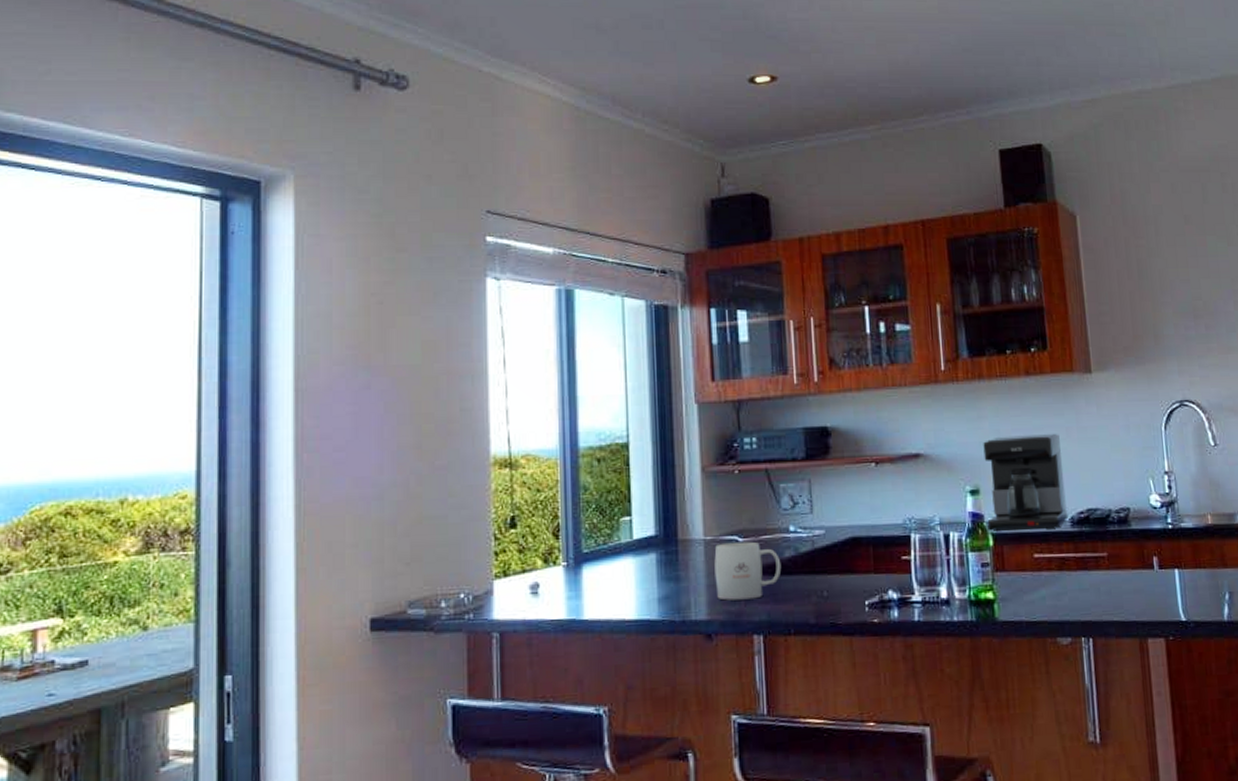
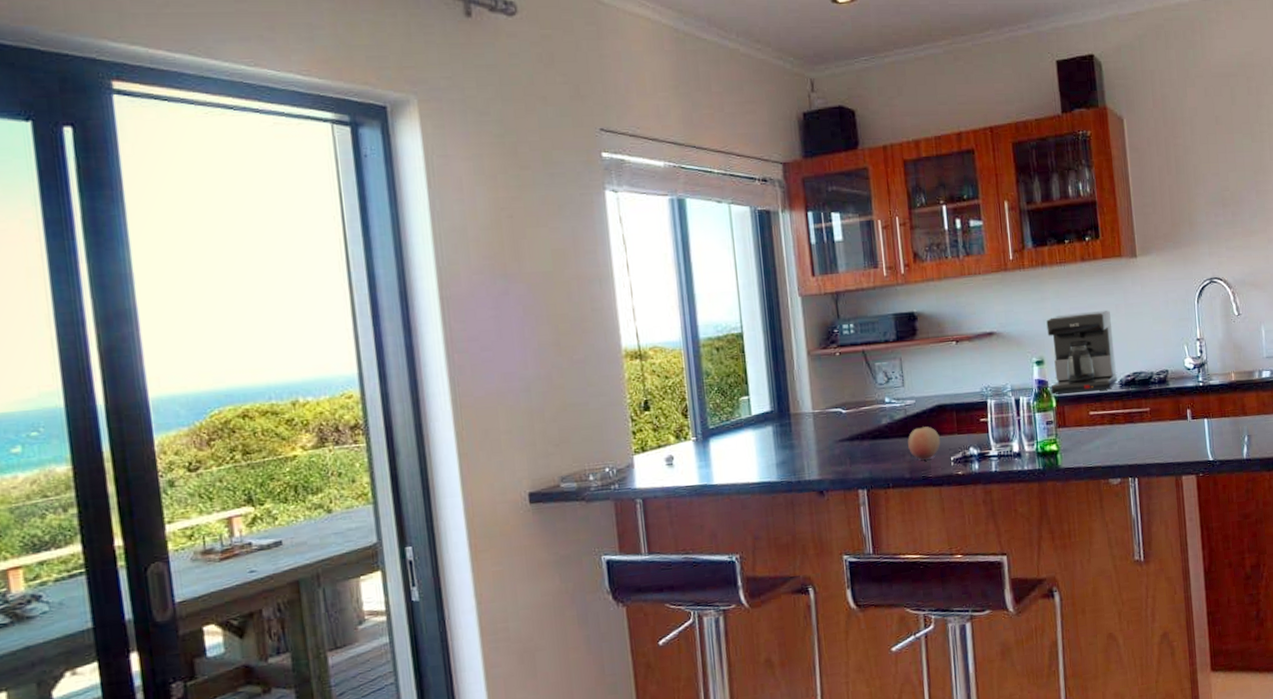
mug: present [714,541,782,601] -> none [822,412,880,463]
fruit: none [814,562,854,603] -> present [908,426,941,460]

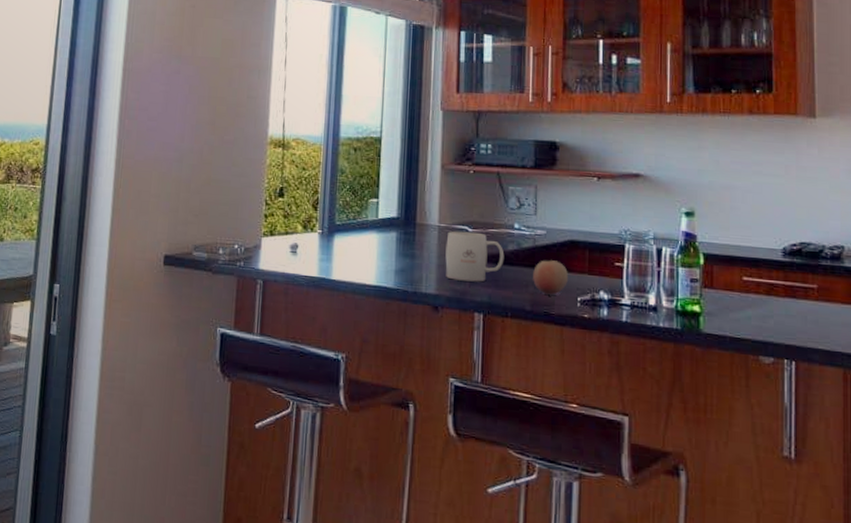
mug: none [822,412,880,463] -> present [445,230,505,282]
coffee maker: present [1046,310,1118,395] -> none [699,167,781,256]

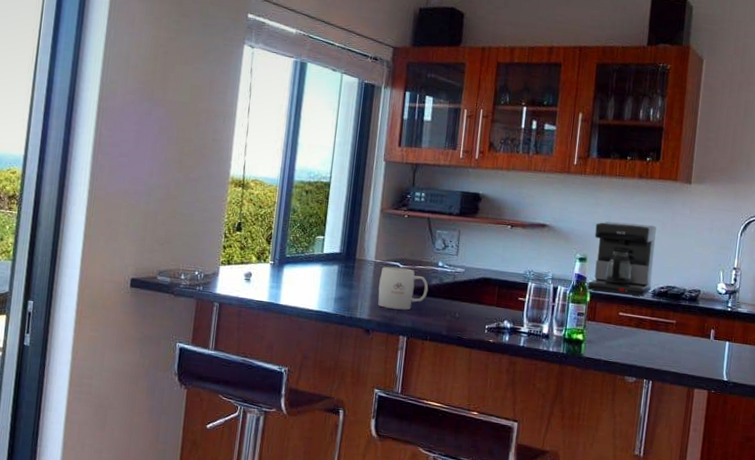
fruit: present [533,260,569,295] -> none [450,293,480,323]
coffee maker: none [699,167,781,256] -> present [587,221,656,296]

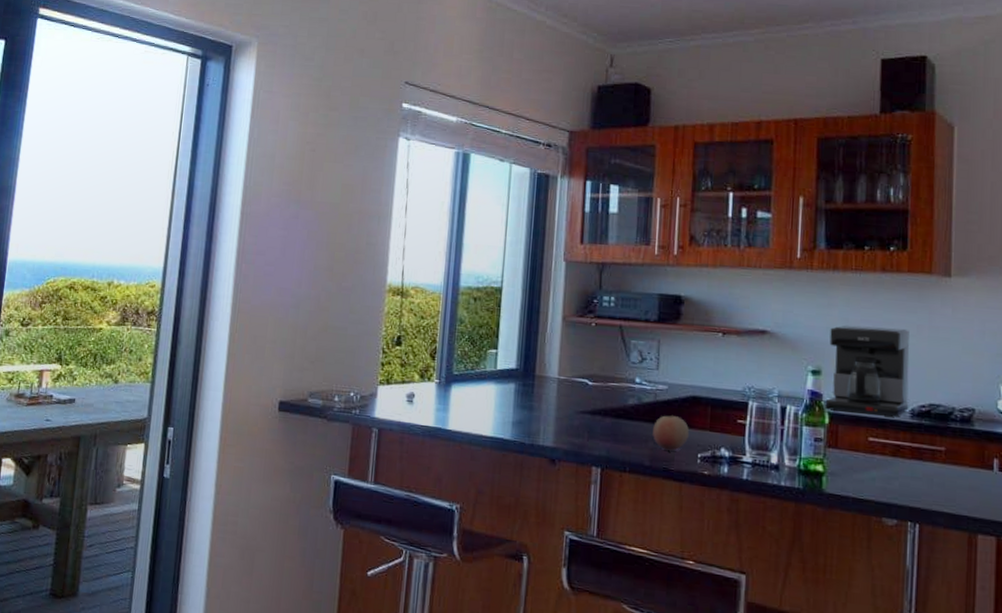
mug: present [377,266,429,311] -> none [563,383,625,436]
fruit: none [450,293,480,323] -> present [653,415,690,451]

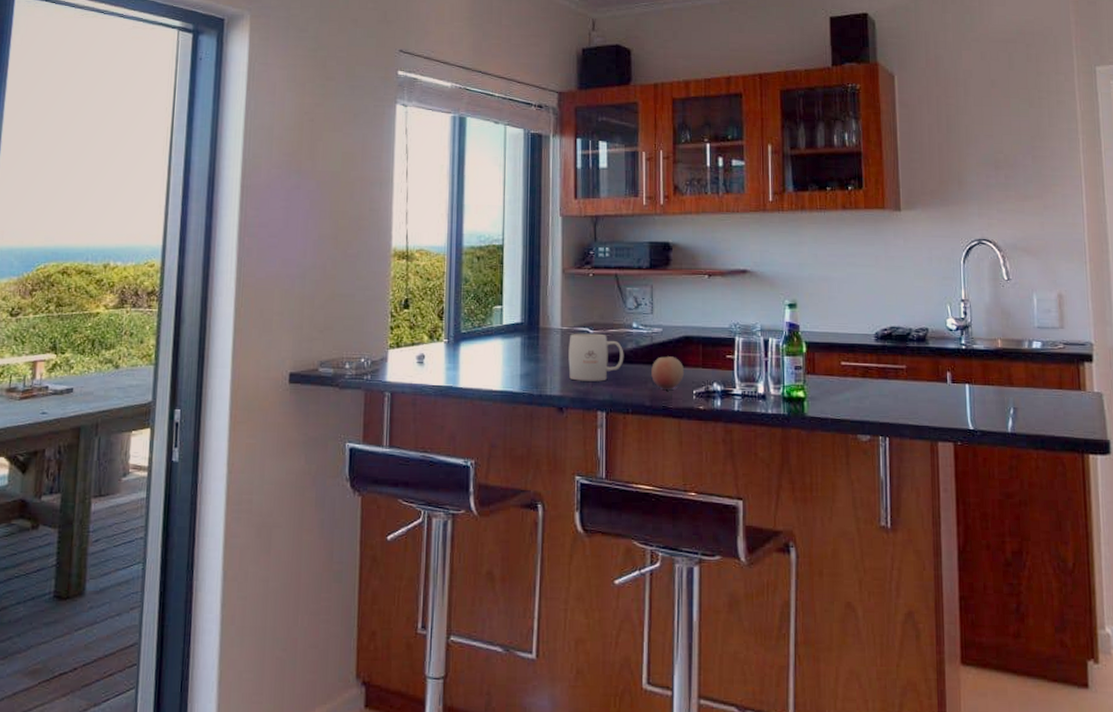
mug: none [563,383,625,436] -> present [568,333,624,382]
coffee maker: present [825,325,910,417] -> none [802,260,873,341]

